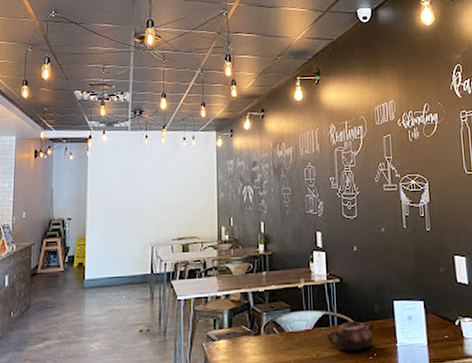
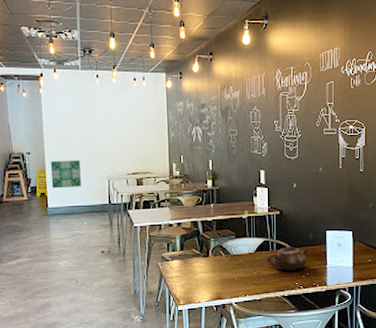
wall art: none [91,225,124,258] -> present [50,160,81,189]

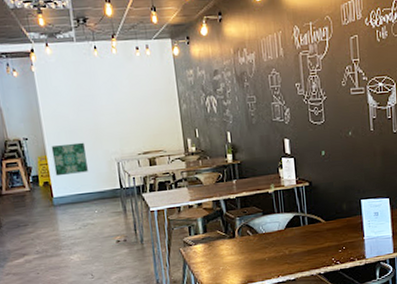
teapot: present [267,246,308,271] -> none [299,219,343,246]

